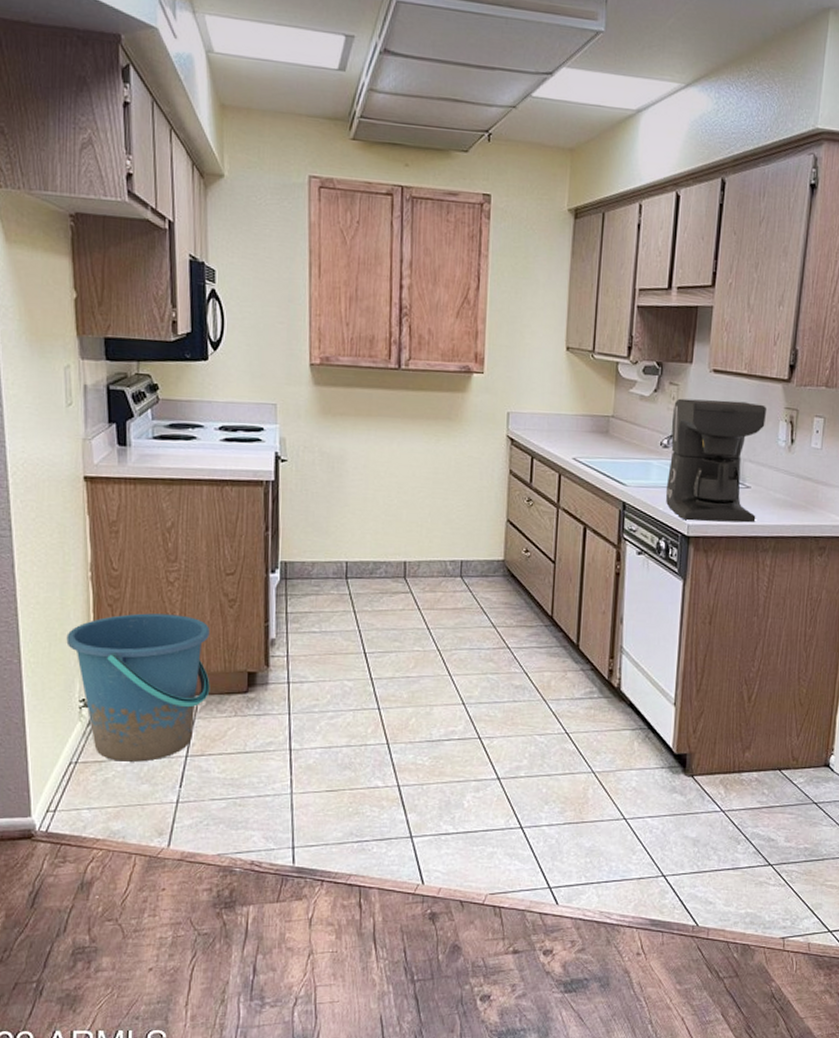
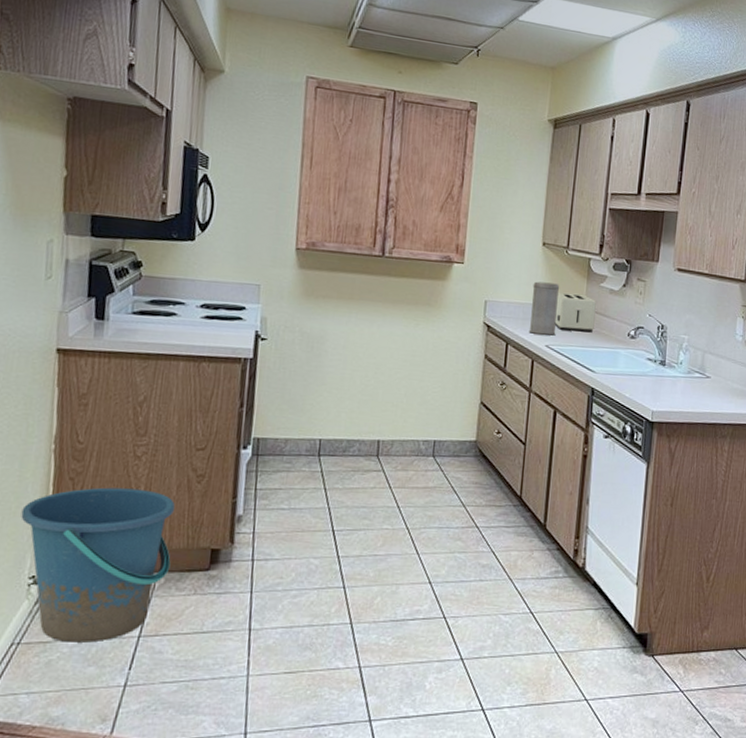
canister: none [554,389,586,448] -> present [528,281,560,336]
toaster: none [581,400,626,443] -> present [554,292,596,333]
coffee maker: present [665,398,766,523] -> none [631,293,725,411]

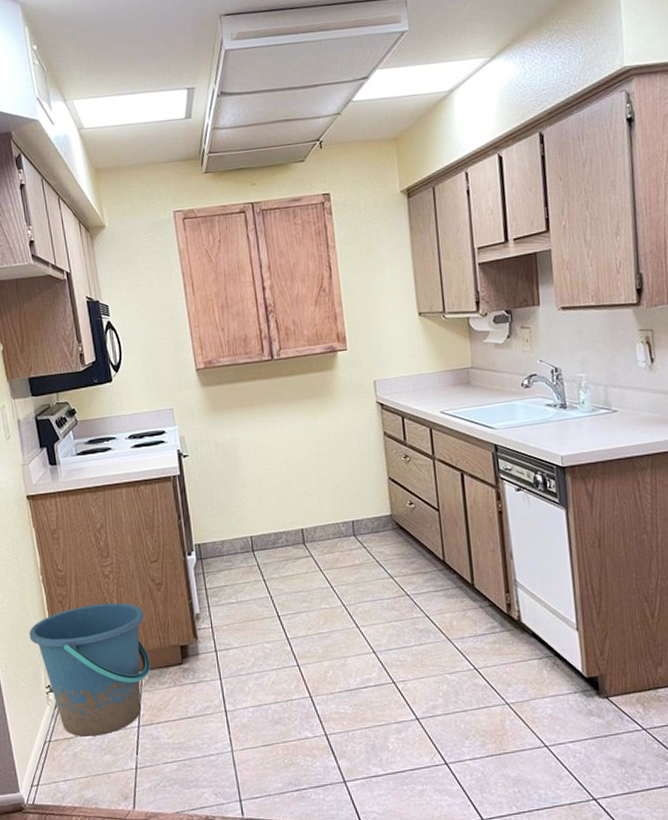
canister: present [528,281,560,336] -> none [416,349,448,403]
toaster: present [554,292,596,333] -> none [442,354,486,394]

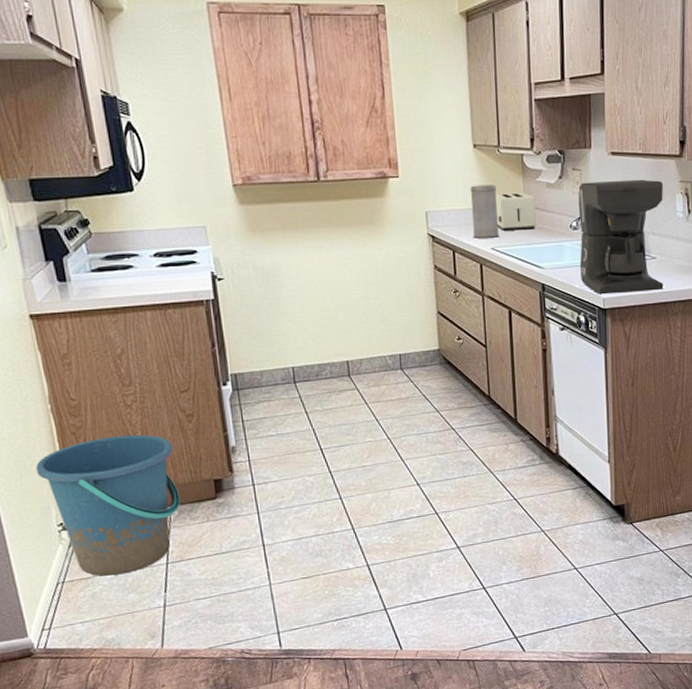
canister: none [416,349,448,403] -> present [470,185,500,238]
toaster: none [442,354,486,394] -> present [495,192,536,231]
coffee maker: none [528,331,628,453] -> present [578,179,664,295]

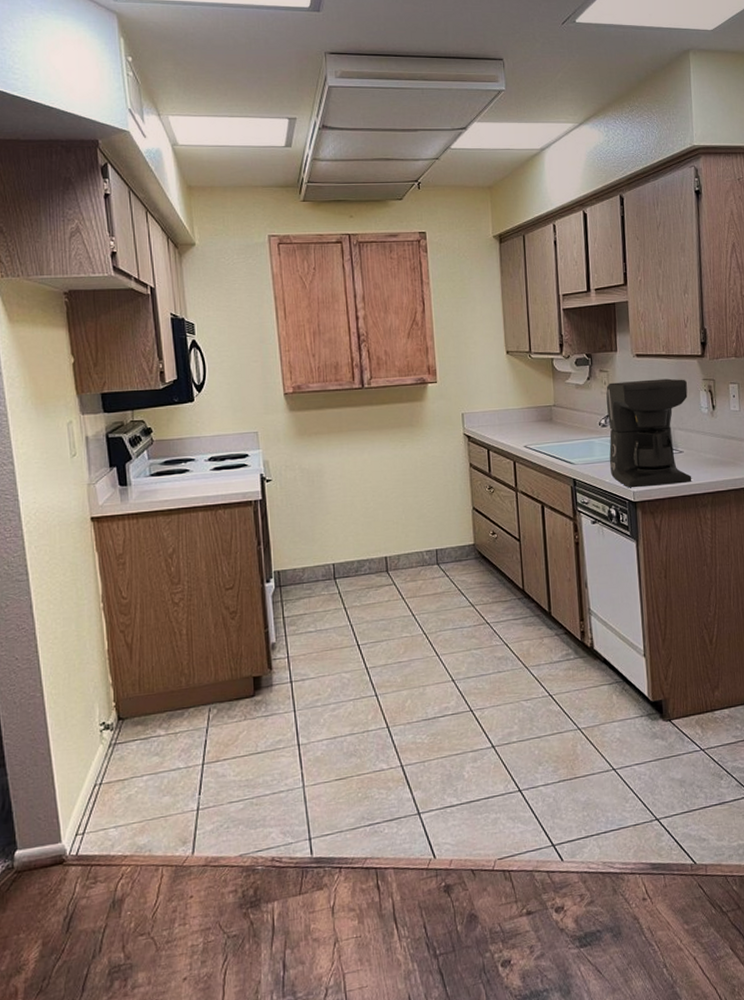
bucket: present [36,434,181,576] -> none [84,632,220,778]
canister: present [470,185,500,238] -> none [503,387,532,437]
toaster: present [495,192,536,231] -> none [527,393,567,429]

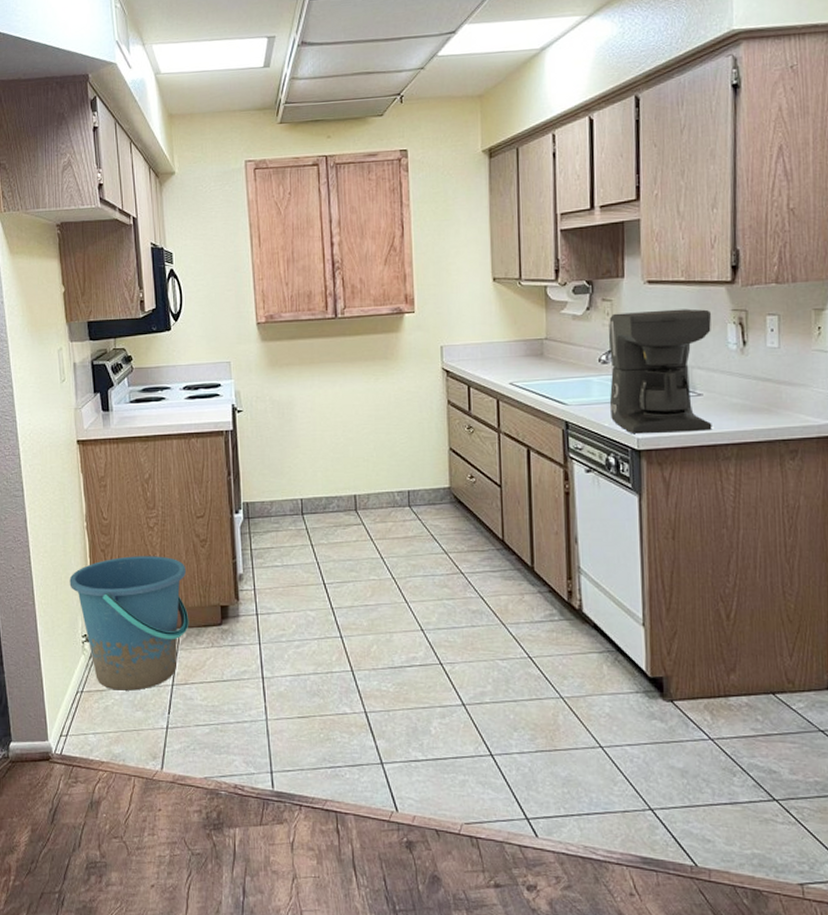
bucket: none [84,632,220,778] -> present [69,556,189,691]

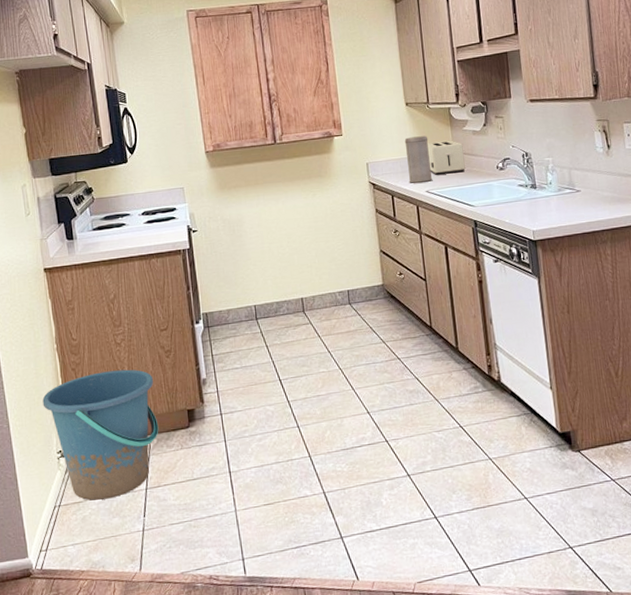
canister: none [488,318,519,373] -> present [404,136,433,183]
toaster: none [515,324,560,365] -> present [427,140,466,175]
coffee maker: present [609,309,713,435] -> none [502,121,591,228]

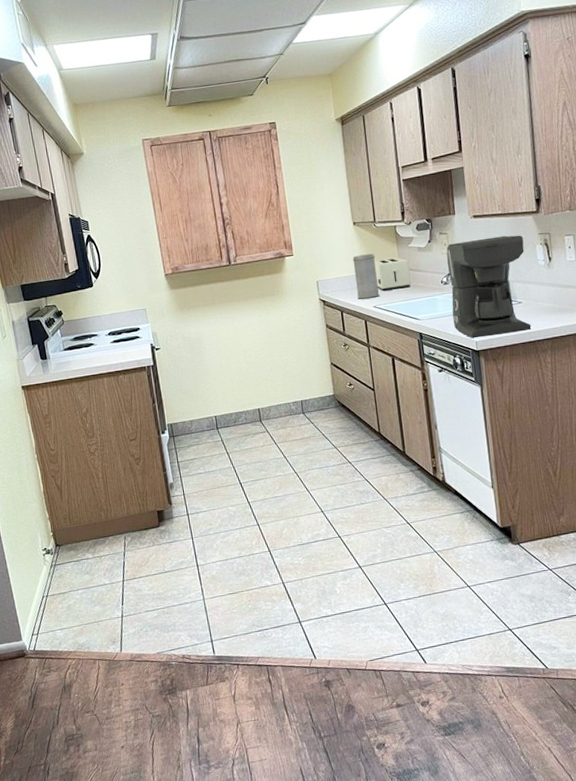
bucket: present [42,369,159,501] -> none [27,475,133,591]
coffee maker: none [502,121,591,228] -> present [446,235,532,339]

